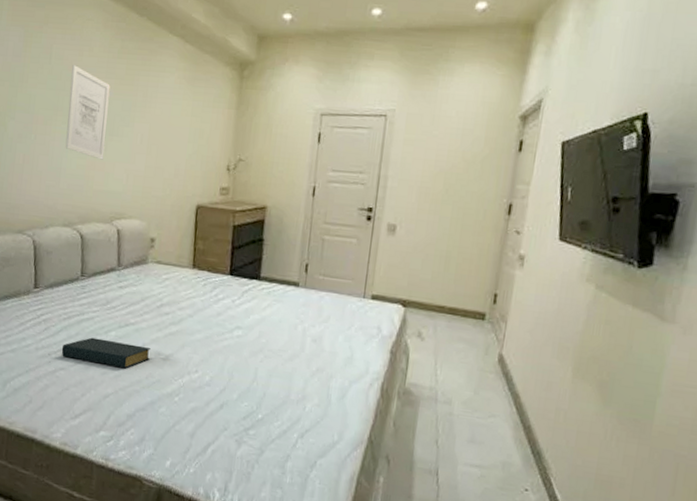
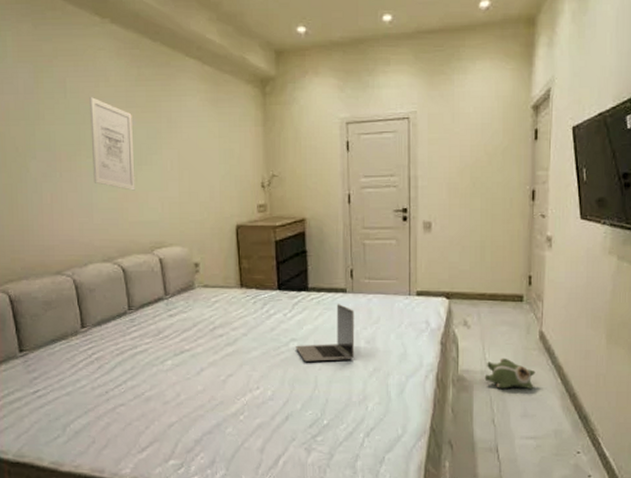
hardback book: present [61,337,150,369] -> none [118,369,209,396]
laptop: none [240,297,305,356] -> present [296,304,355,362]
plush toy: none [432,376,490,415] -> present [484,358,536,390]

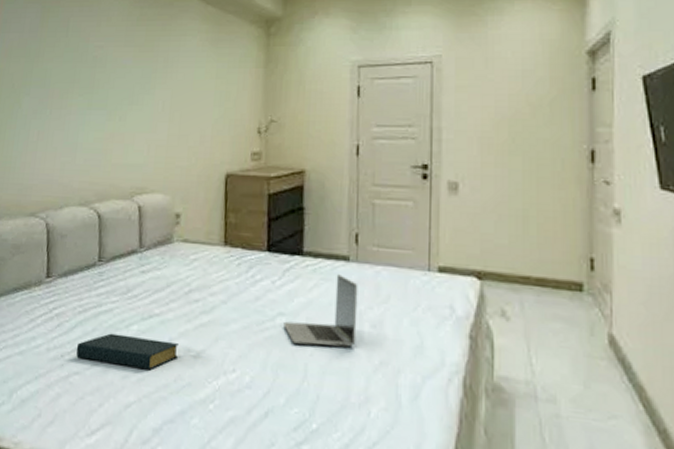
wall art: present [90,97,135,191] -> none [82,36,129,131]
hardback book: none [118,369,209,396] -> present [76,333,179,371]
plush toy: present [484,358,536,390] -> none [530,365,605,416]

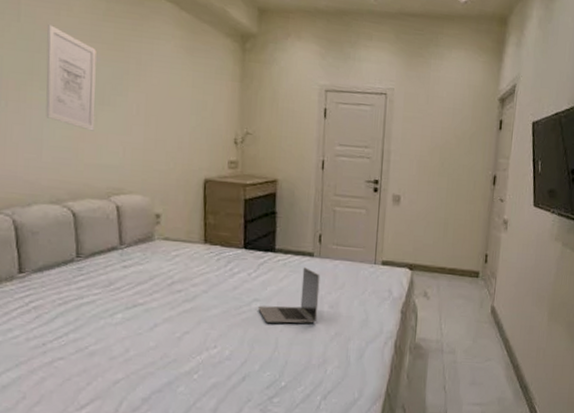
hardback book: present [76,333,179,371] -> none [58,322,163,352]
wall art: none [82,36,129,131] -> present [46,25,97,131]

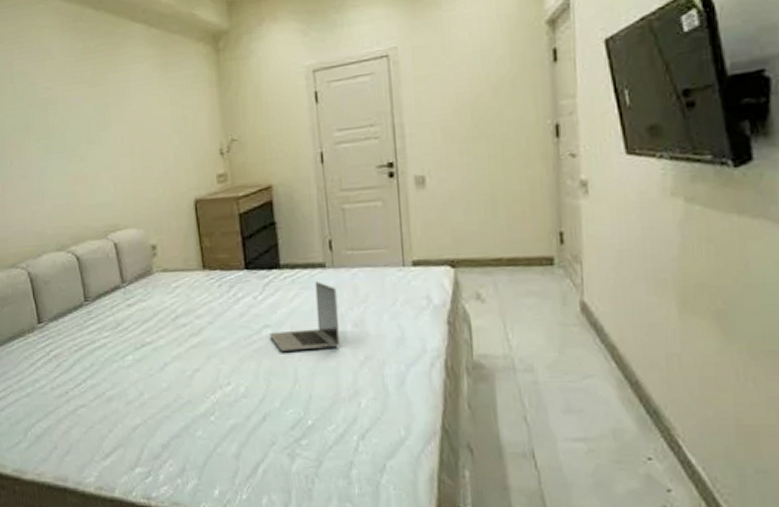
wall art: present [46,25,97,131] -> none [36,78,86,172]

